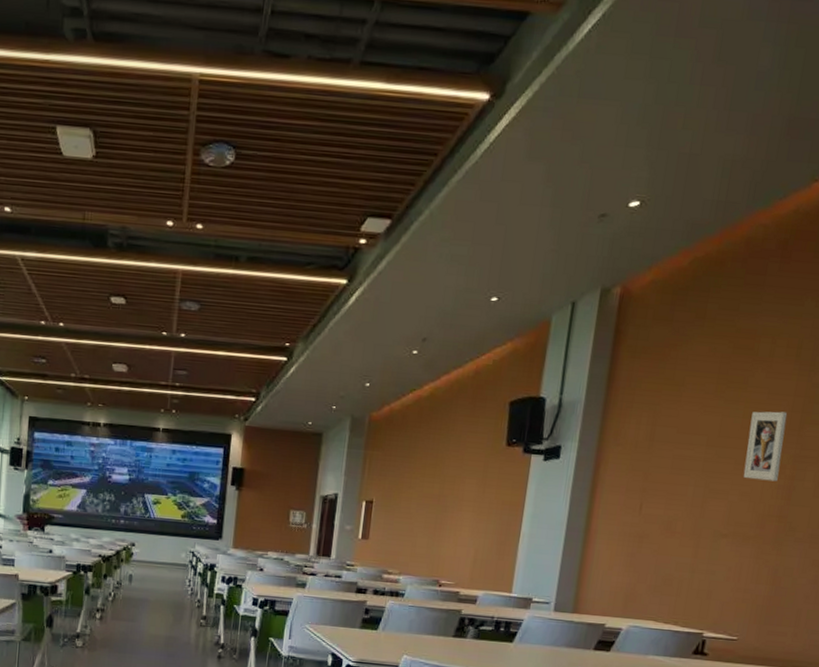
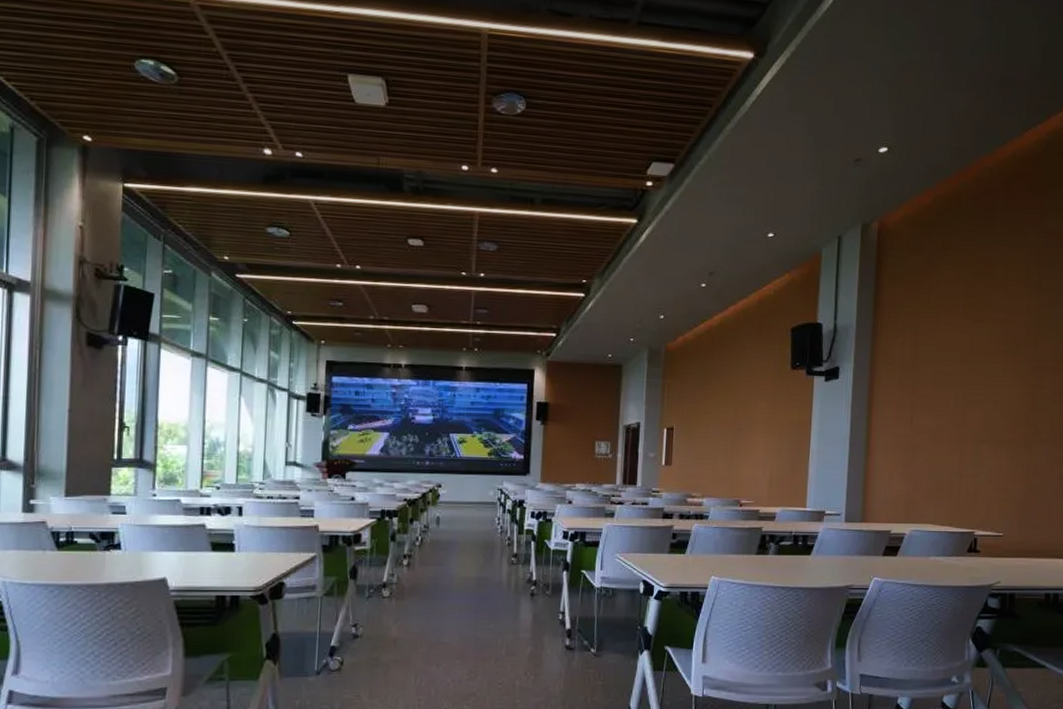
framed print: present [743,411,788,482] -> none [993,328,1024,390]

